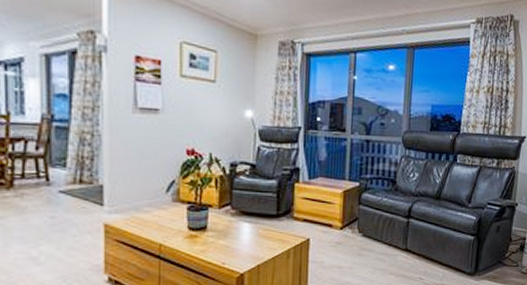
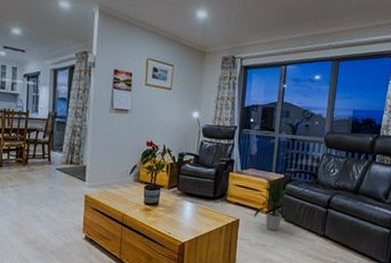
indoor plant: none [326,186,375,248] -> present [253,177,298,231]

